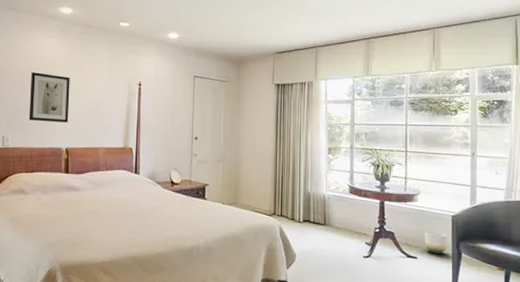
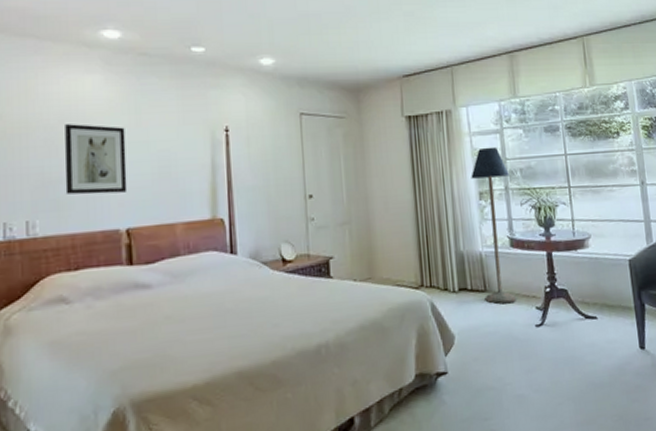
floor lamp: none [323,113,355,236] -> present [471,146,517,303]
planter: present [424,231,447,254] -> none [601,282,628,310]

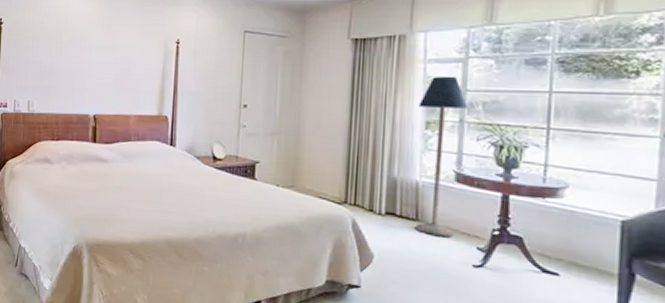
wall art: present [64,124,128,195] -> none [54,31,99,87]

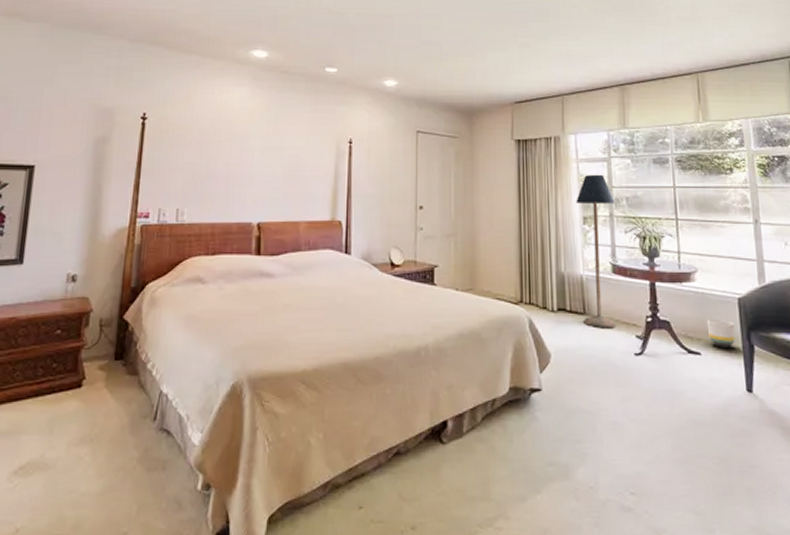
planter: none [571,239,612,273] -> present [706,319,736,347]

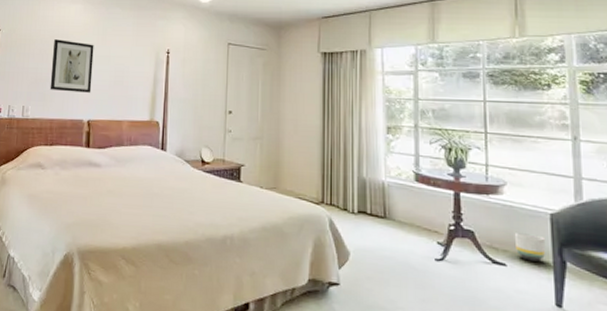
wall art: none [210,129,264,191] -> present [50,39,94,93]
floor lamp: present [576,174,617,327] -> none [380,86,420,233]

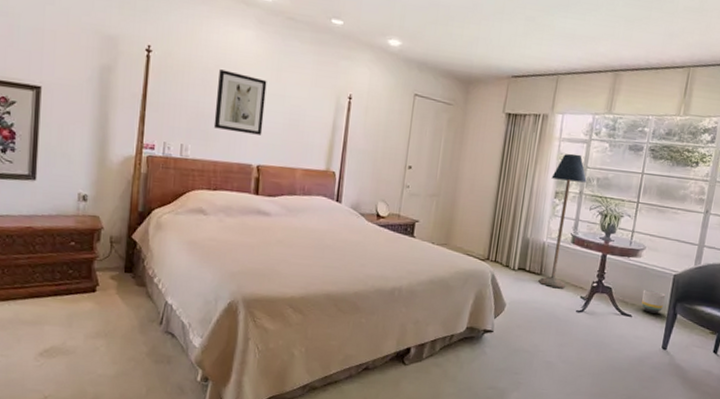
floor lamp: none [380,86,420,233] -> present [538,153,587,288]

